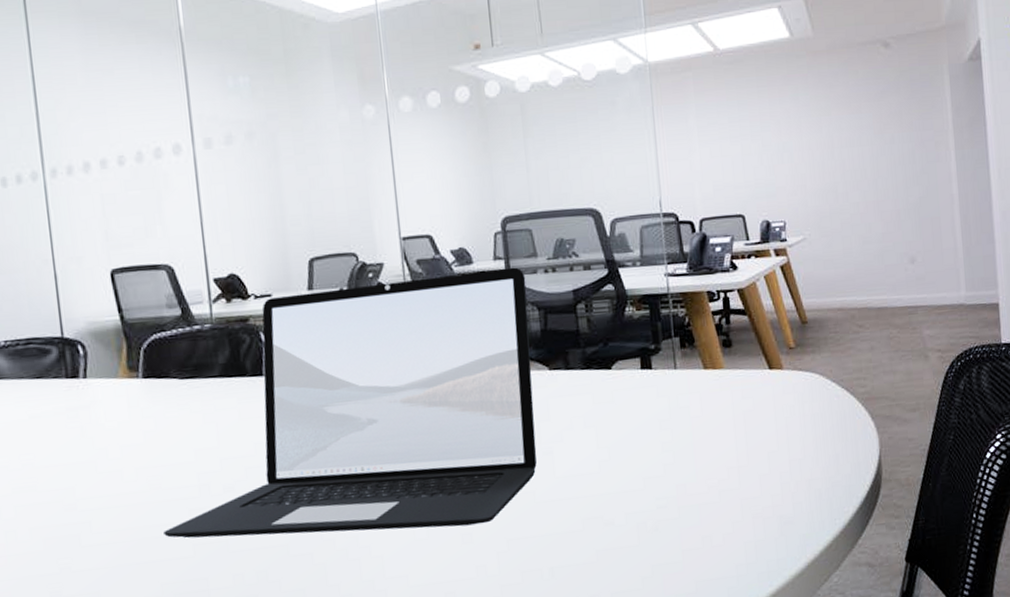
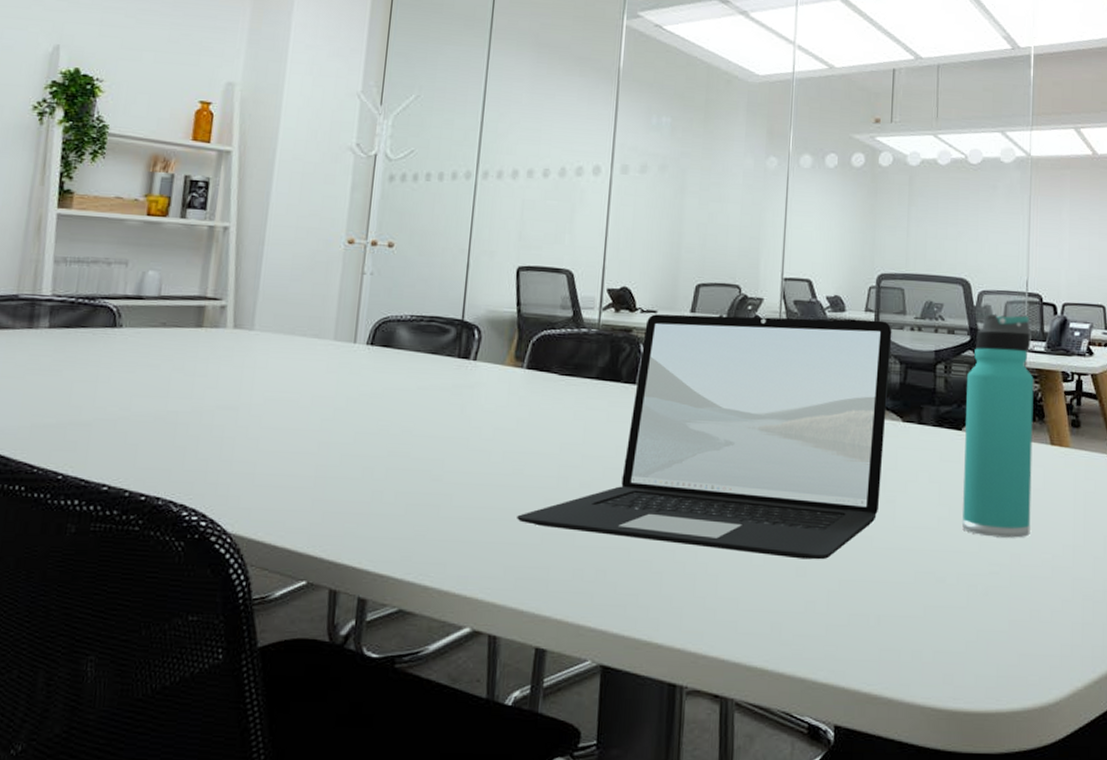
thermos bottle: none [610,238,694,472] -> present [962,314,1034,538]

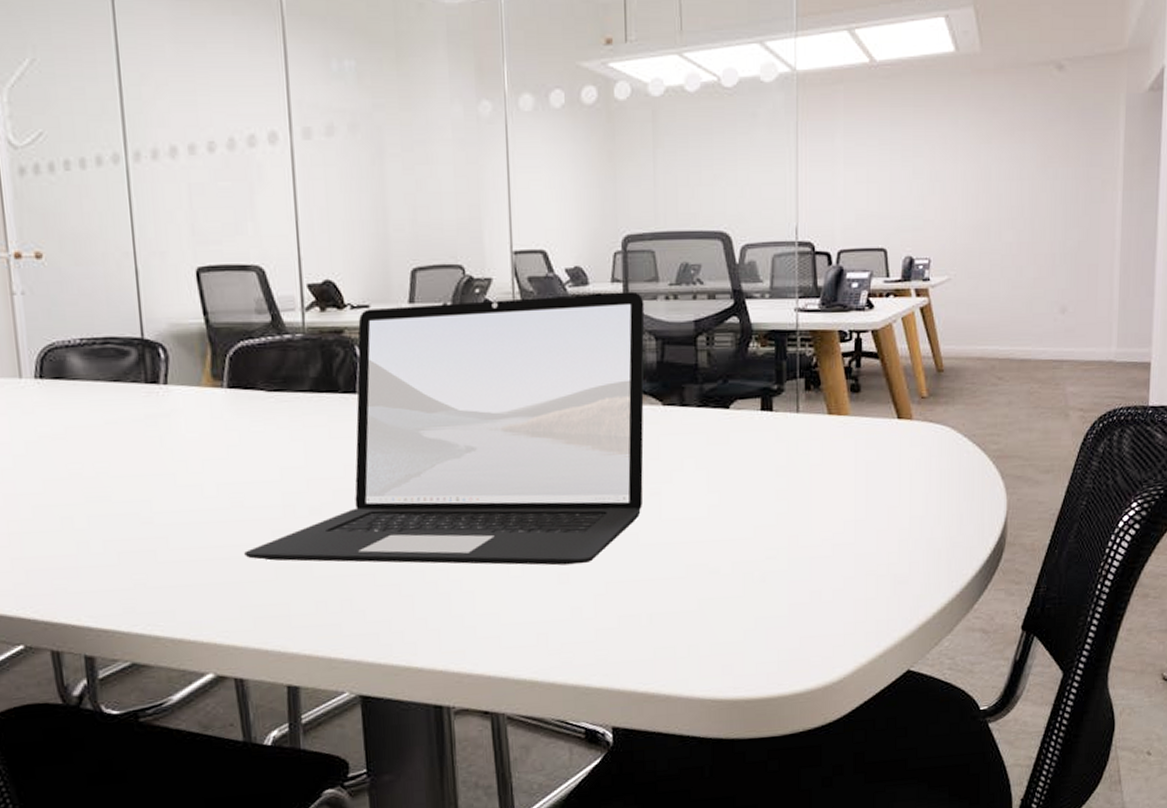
thermos bottle: present [962,314,1034,538] -> none [732,269,808,521]

